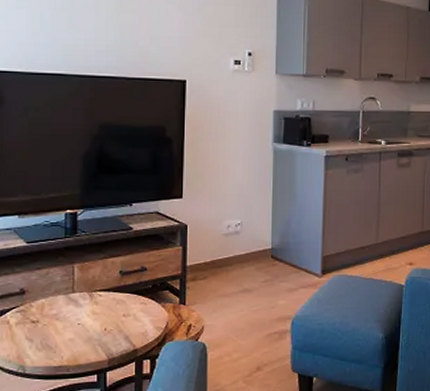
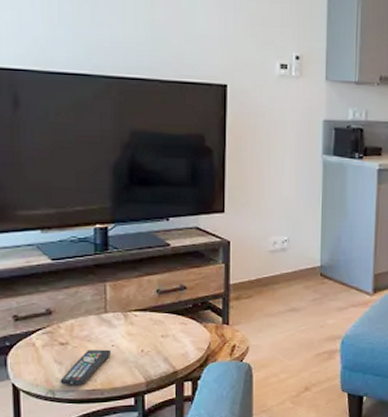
remote control: none [30,327,78,361] -> present [60,349,112,385]

